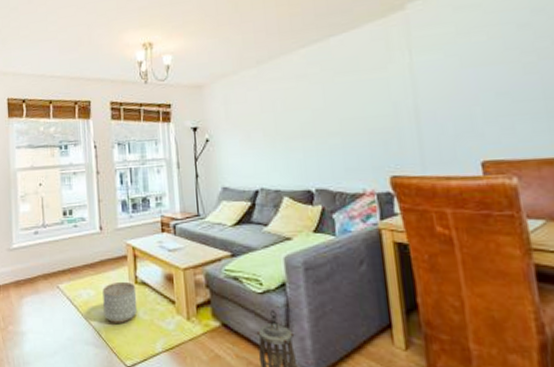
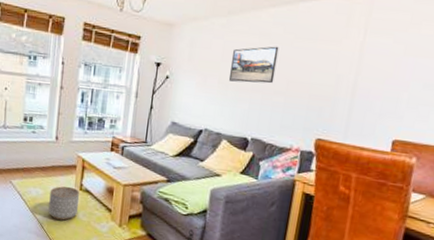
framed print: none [272,86,324,132] -> present [228,46,279,84]

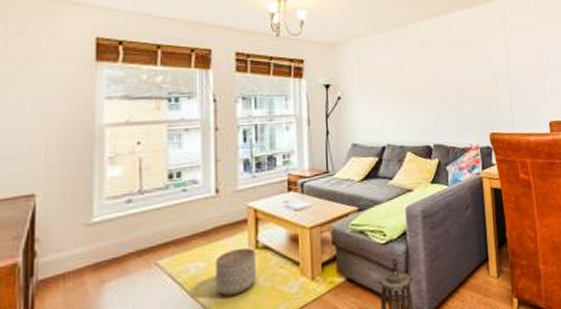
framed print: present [228,46,279,84] -> none [400,54,442,92]

